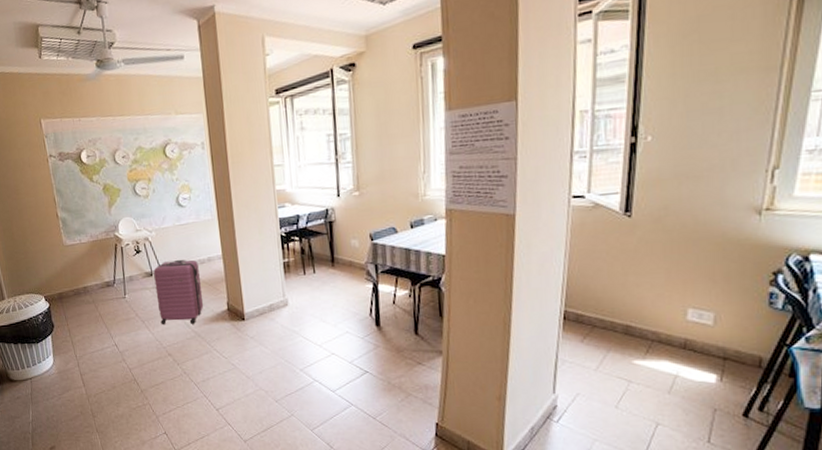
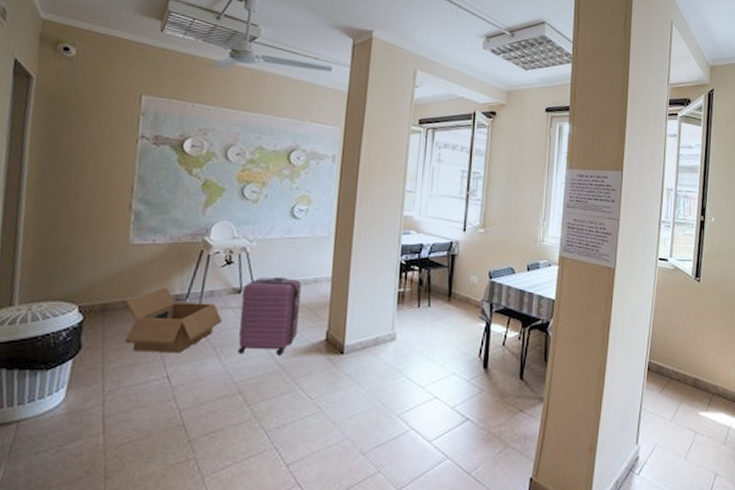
box: none [74,276,143,327] -> present [124,286,222,353]

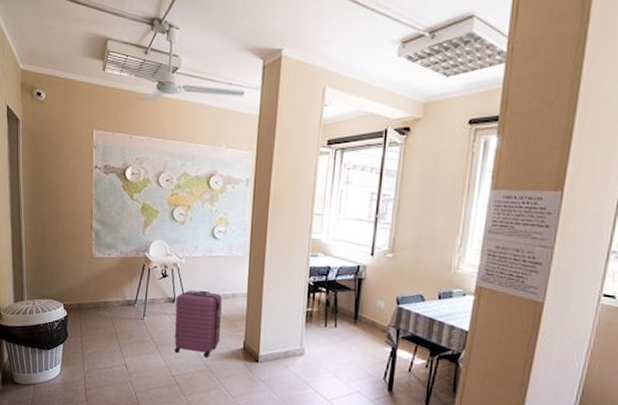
box: present [124,286,222,353] -> none [94,293,161,347]

